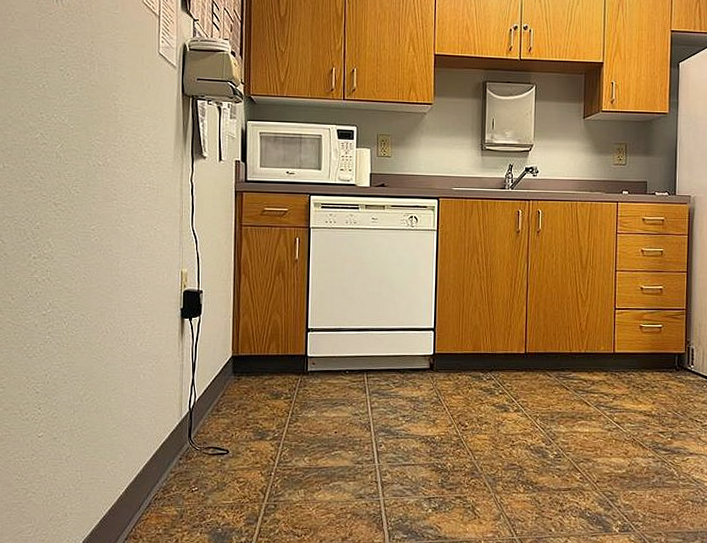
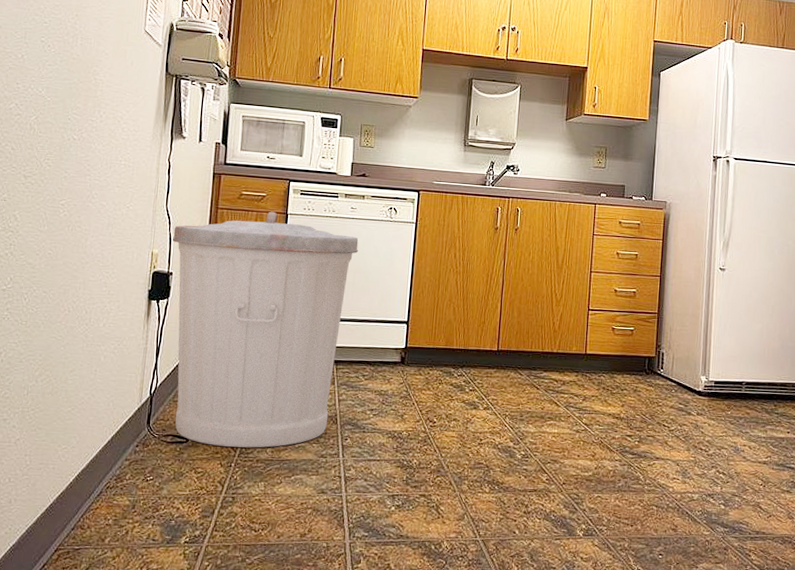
trash can: none [200,226,382,457] -> present [172,211,359,448]

